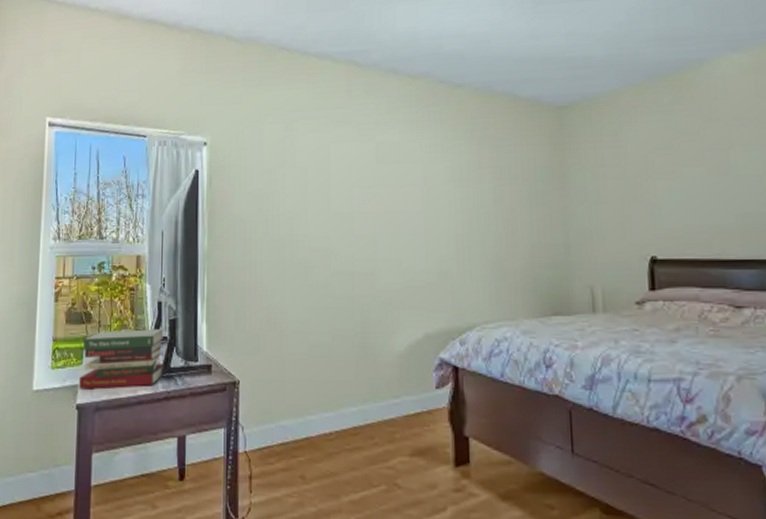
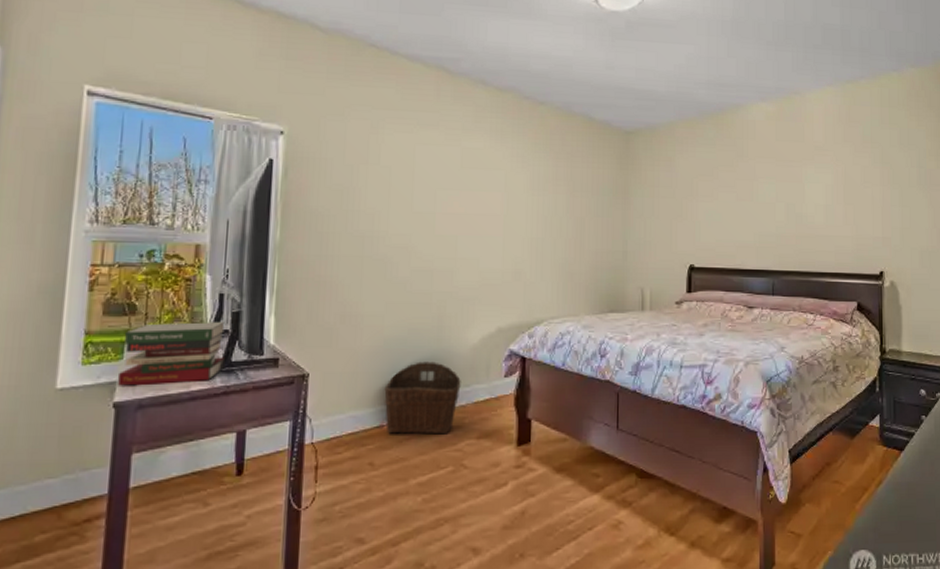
wicker basket: none [311,370,389,450] -> present [384,361,461,435]

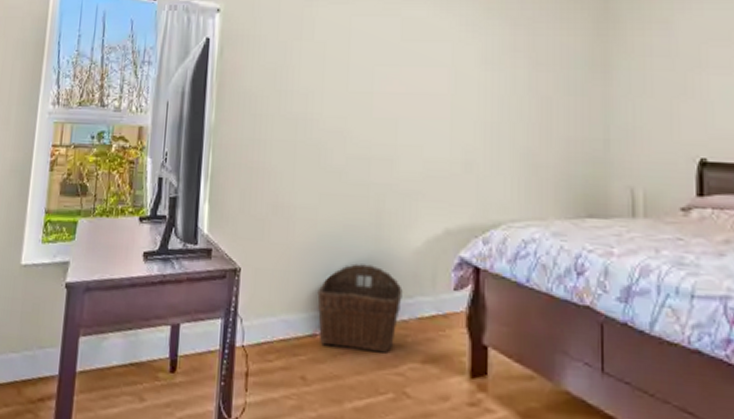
books: present [118,322,226,386] -> none [70,205,163,268]

